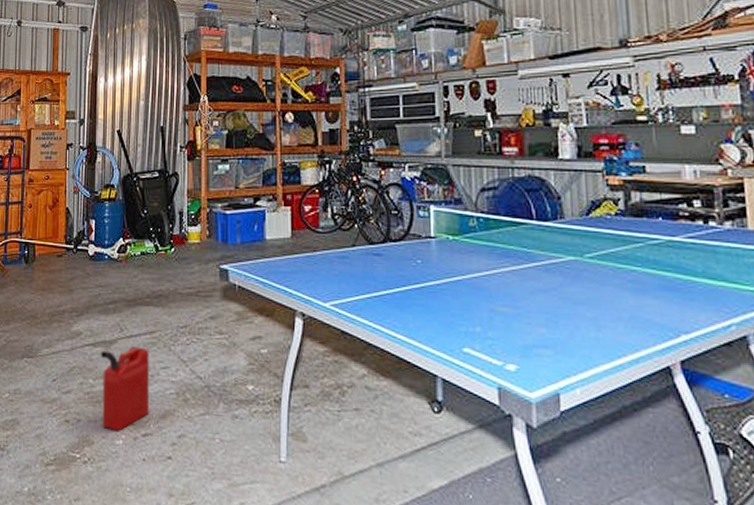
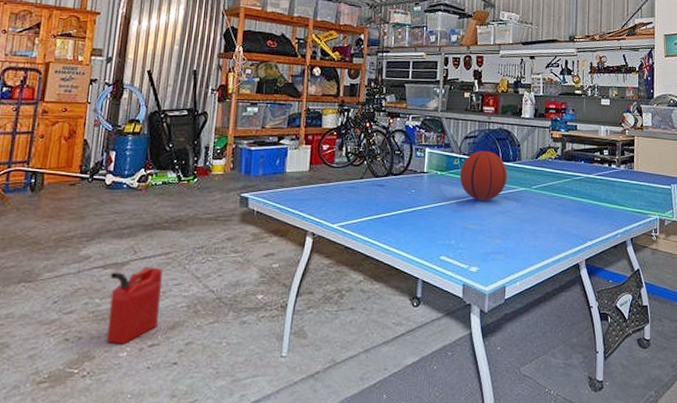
ball: none [478,206,547,275] -> present [459,150,508,201]

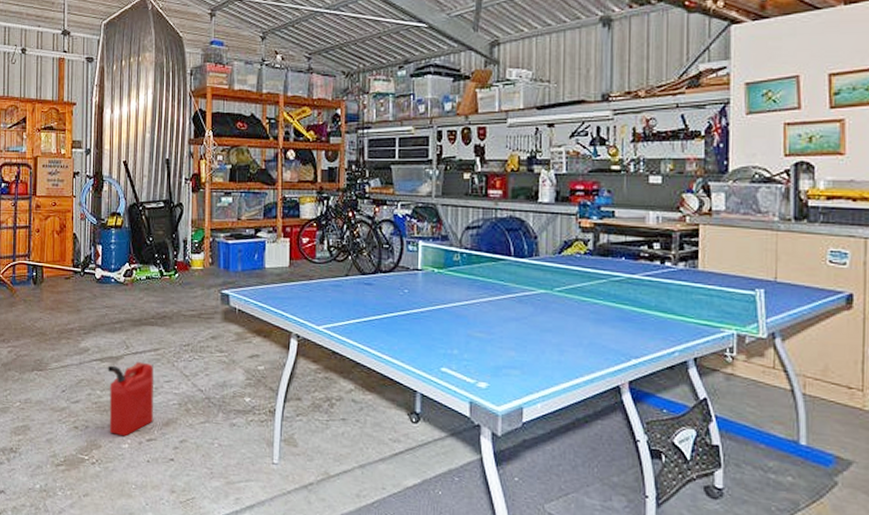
ball: present [459,150,508,201] -> none [461,243,522,305]

